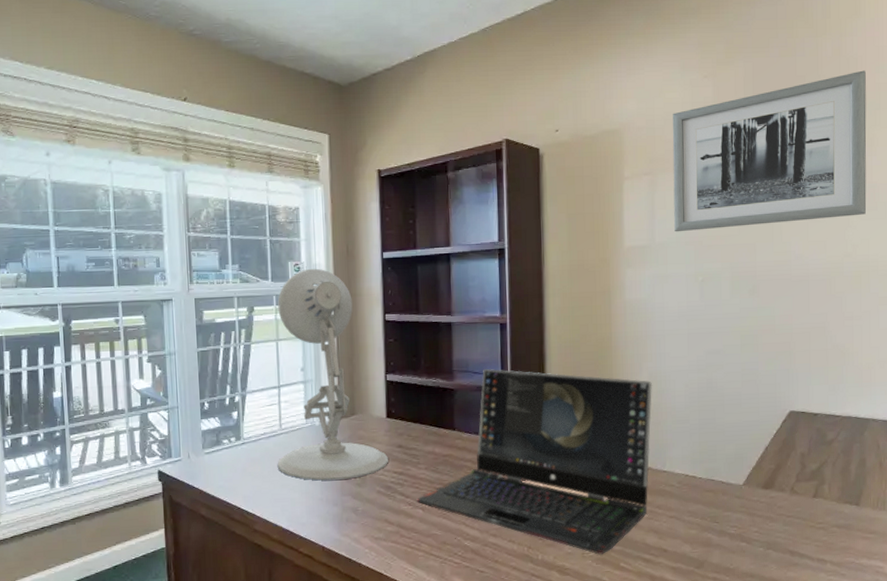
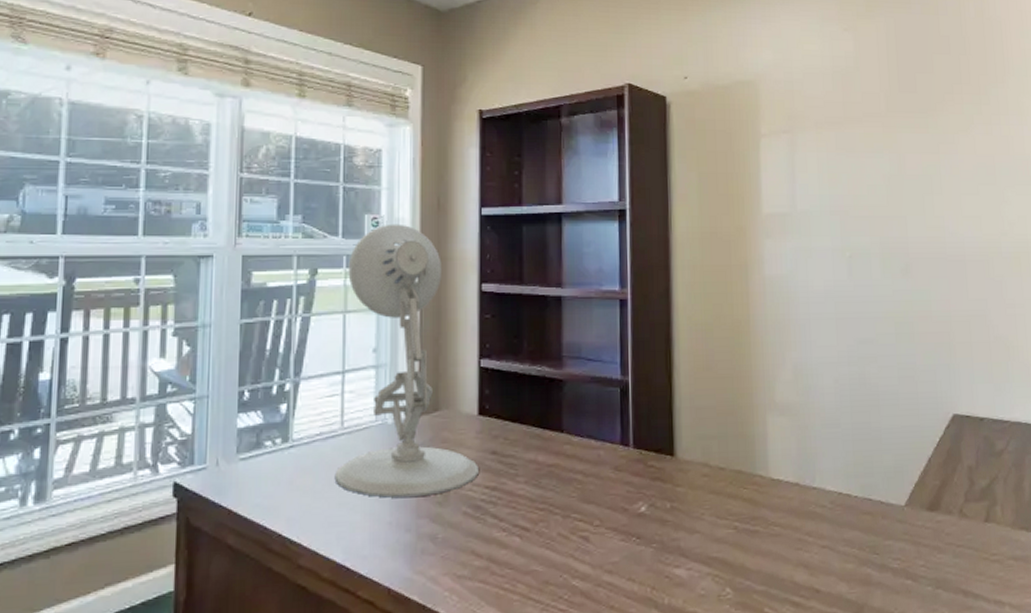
laptop computer: present [416,368,653,555] -> none [513,354,798,597]
wall art: present [672,70,867,232] -> none [812,34,1021,200]

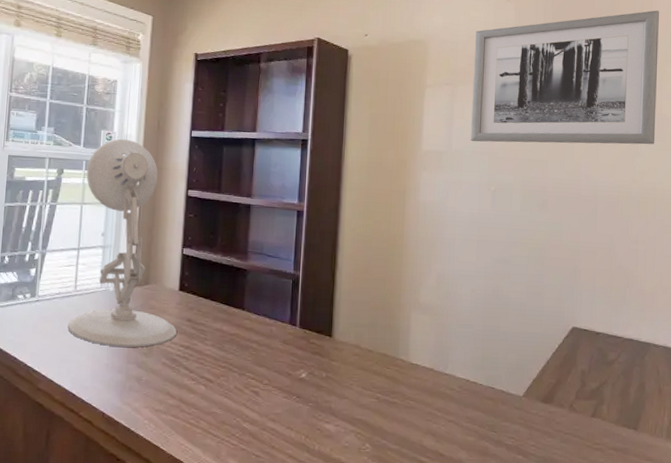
wall art: none [812,34,1021,200] -> present [471,10,659,145]

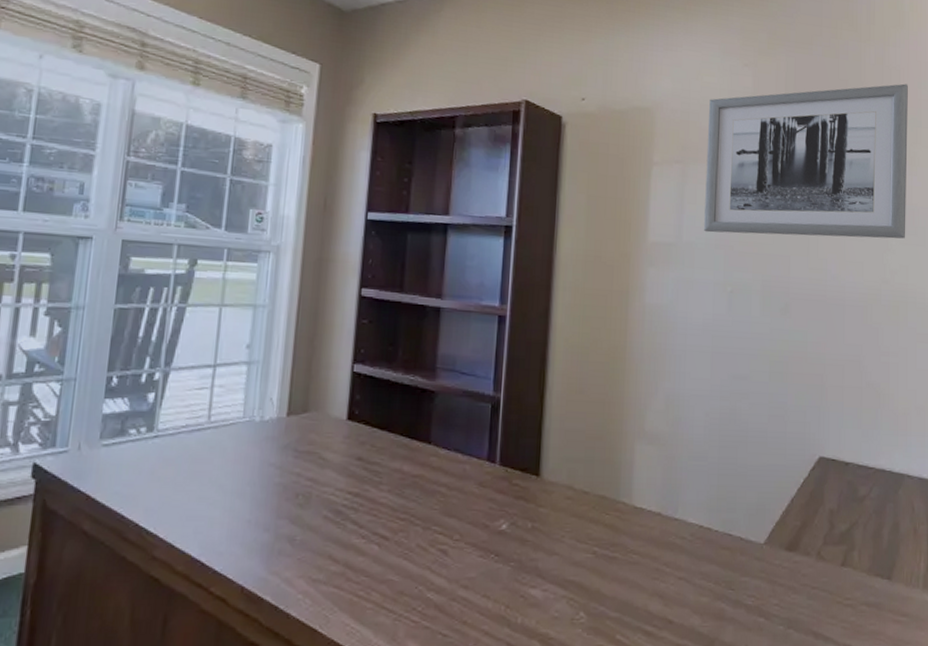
desk lamp: present [68,138,177,348] -> none [197,220,343,498]

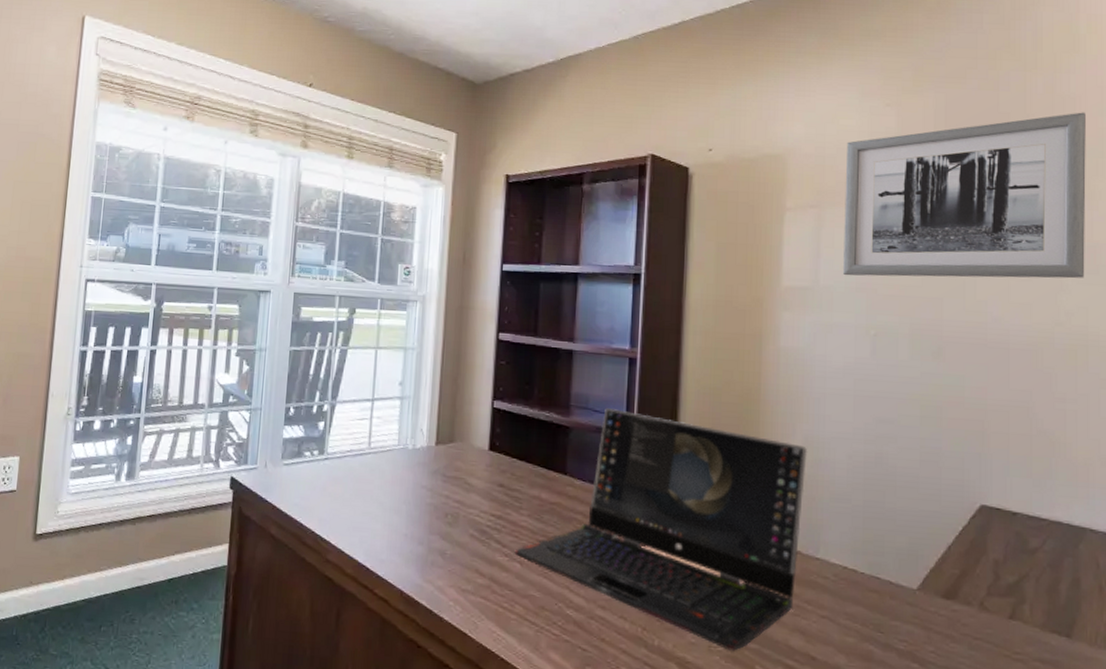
laptop computer: none [372,369,669,622] -> present [514,407,808,651]

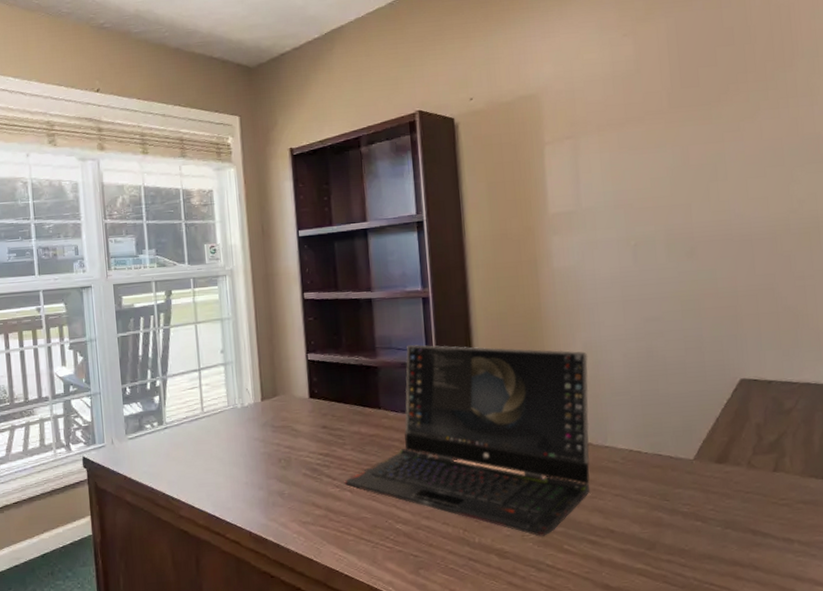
wall art: present [843,112,1086,279] -> none [592,17,811,196]

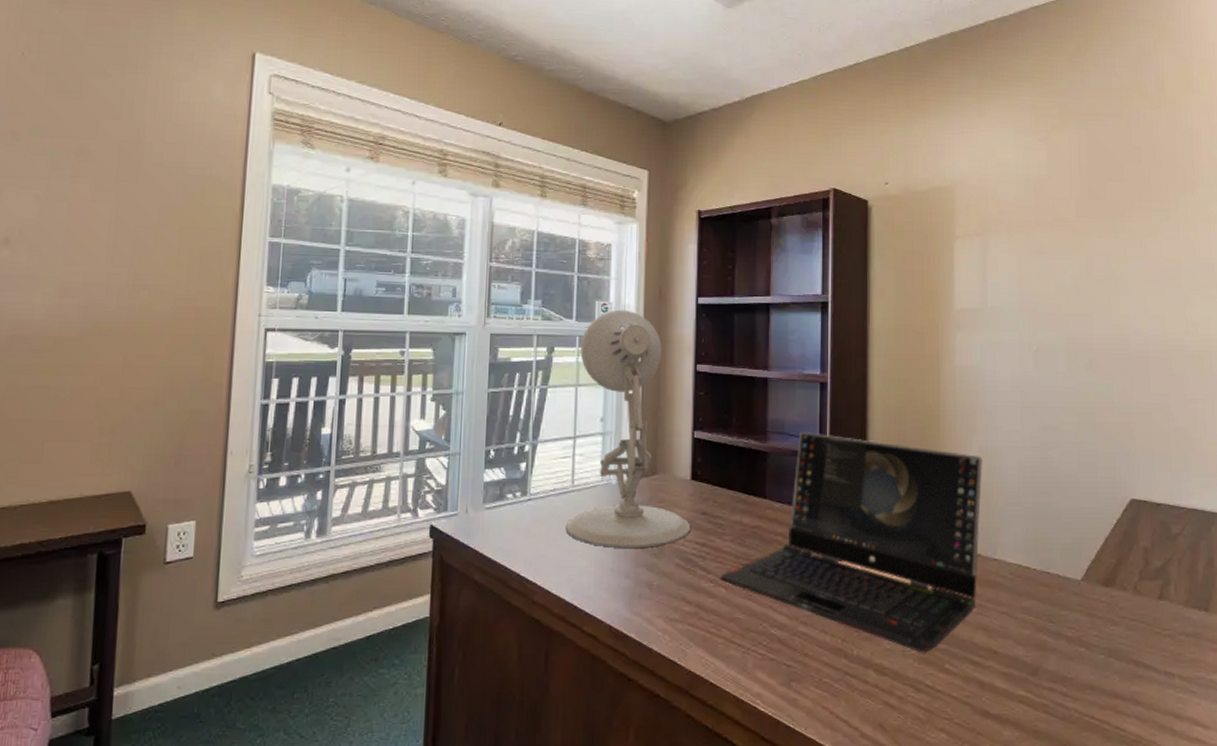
desk lamp: none [195,249,313,464] -> present [565,309,690,549]

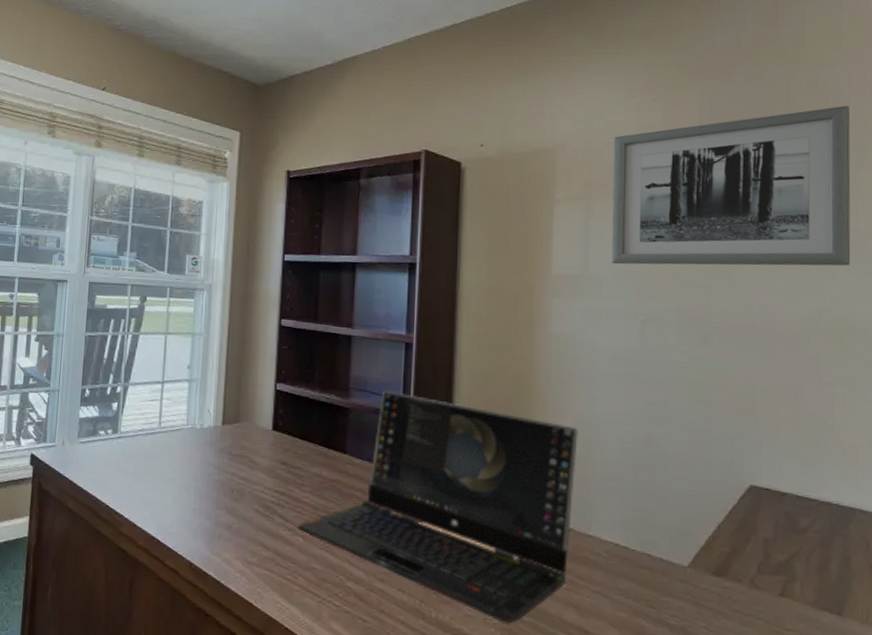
desk lamp: present [565,309,690,549] -> none [152,263,270,492]
wall art: none [1005,145,1206,297] -> present [612,105,851,266]

